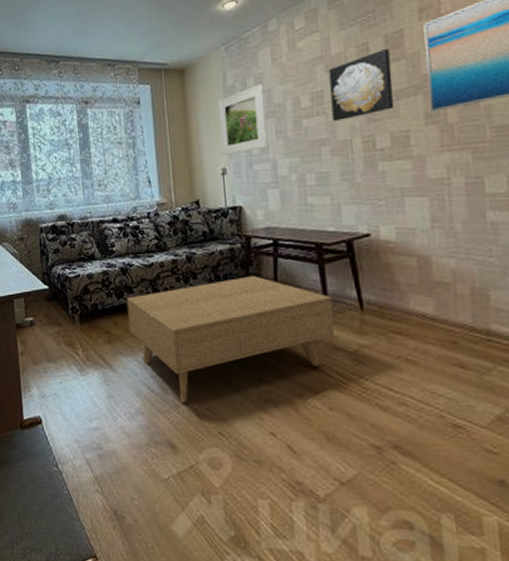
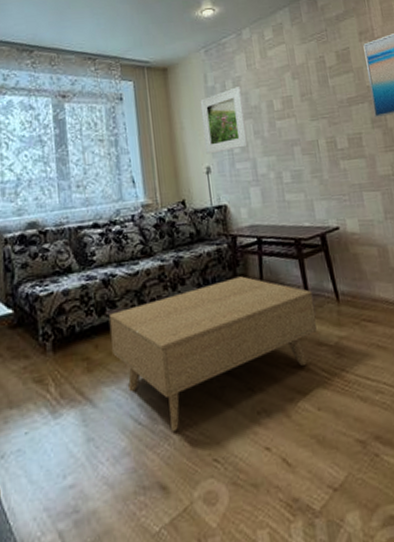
wall art: present [328,49,394,121] -> none [294,63,348,123]

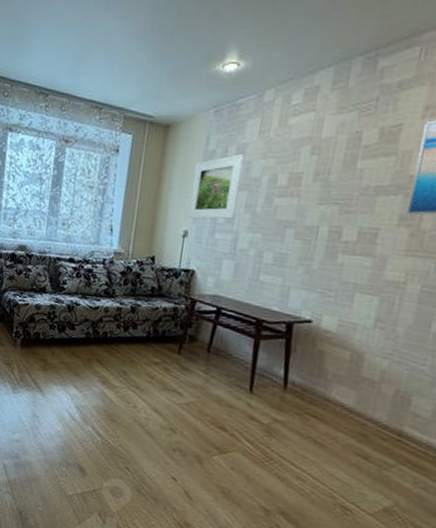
coffee table: present [108,276,317,432] -> none [64,332,259,436]

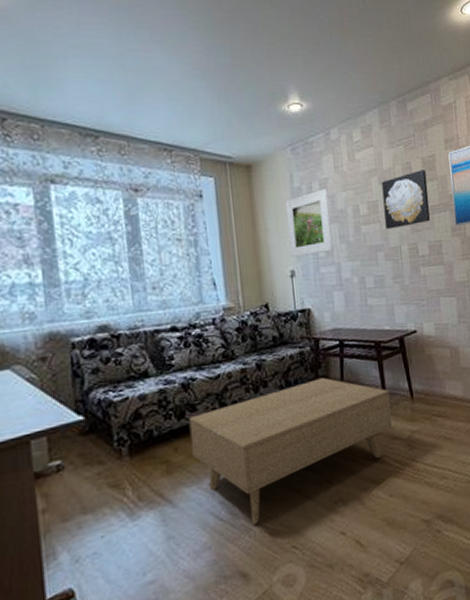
coffee table: none [64,332,259,436] -> present [188,377,392,525]
wall art: none [305,142,382,206] -> present [381,170,430,229]

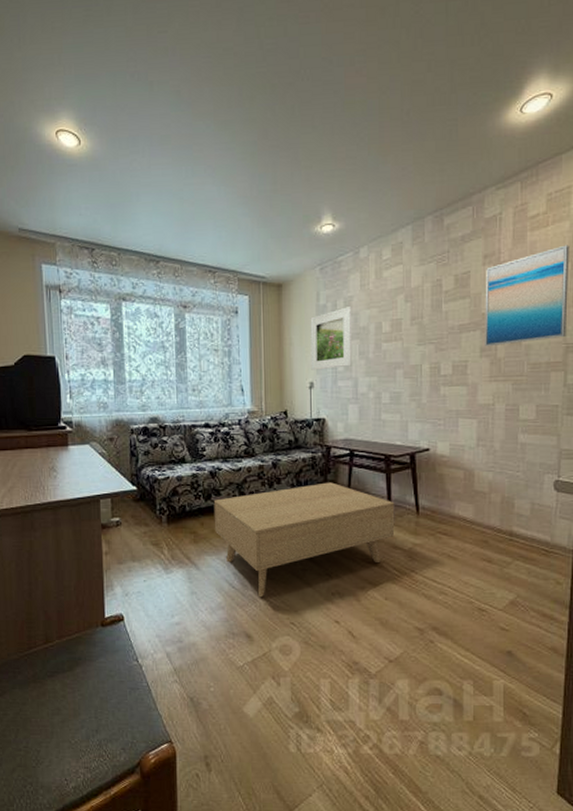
wall art: present [381,170,430,229] -> none [407,287,458,347]

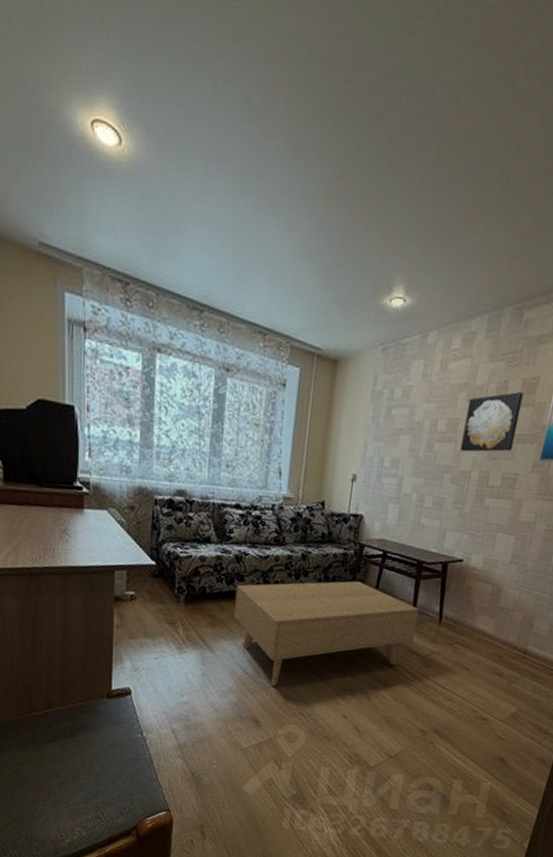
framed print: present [310,307,352,370] -> none [356,397,410,464]
wall art: none [407,287,458,347] -> present [461,392,524,452]

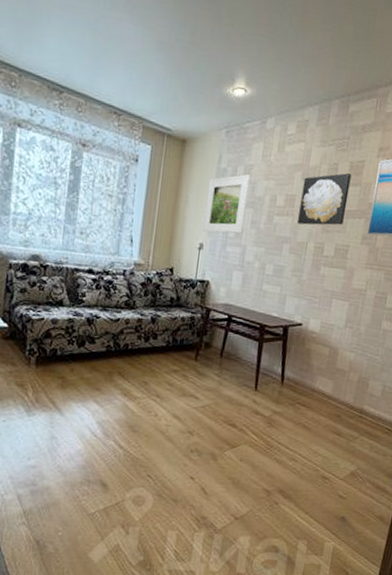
coffee table: present [234,581,419,687] -> none [84,343,263,449]
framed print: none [356,397,410,464] -> present [203,174,251,234]

